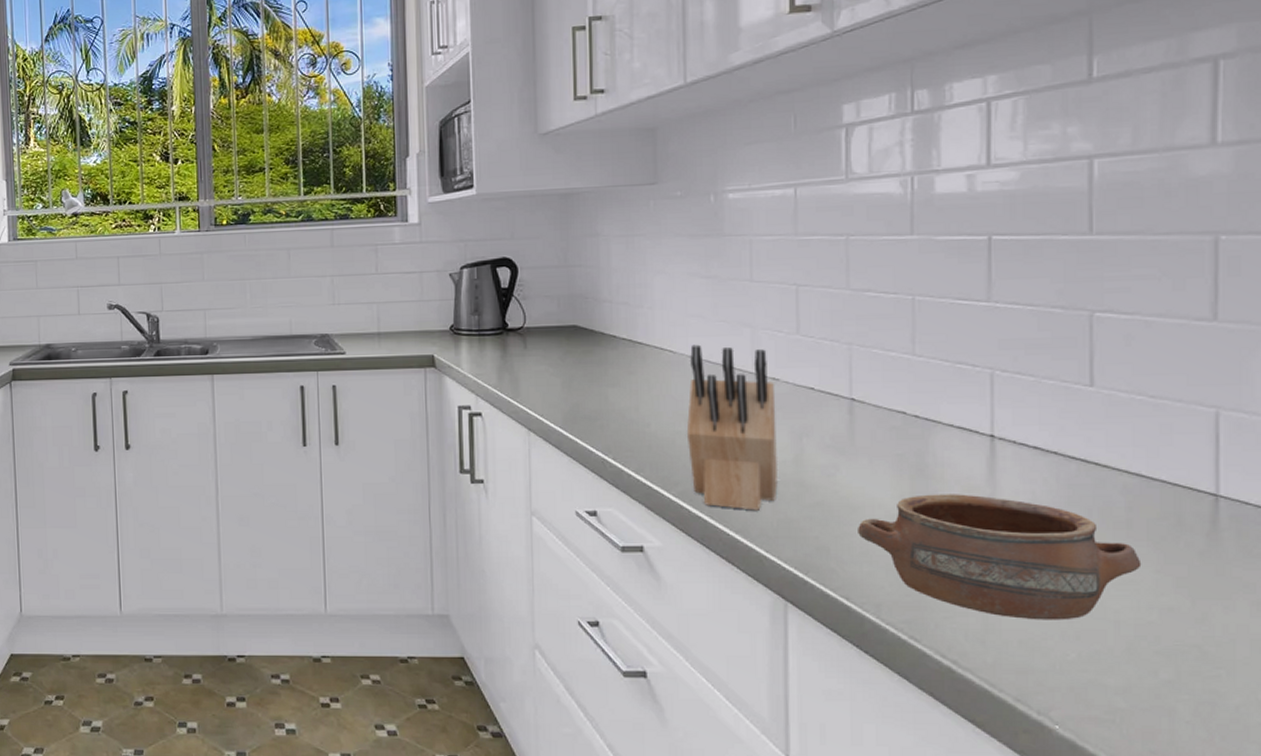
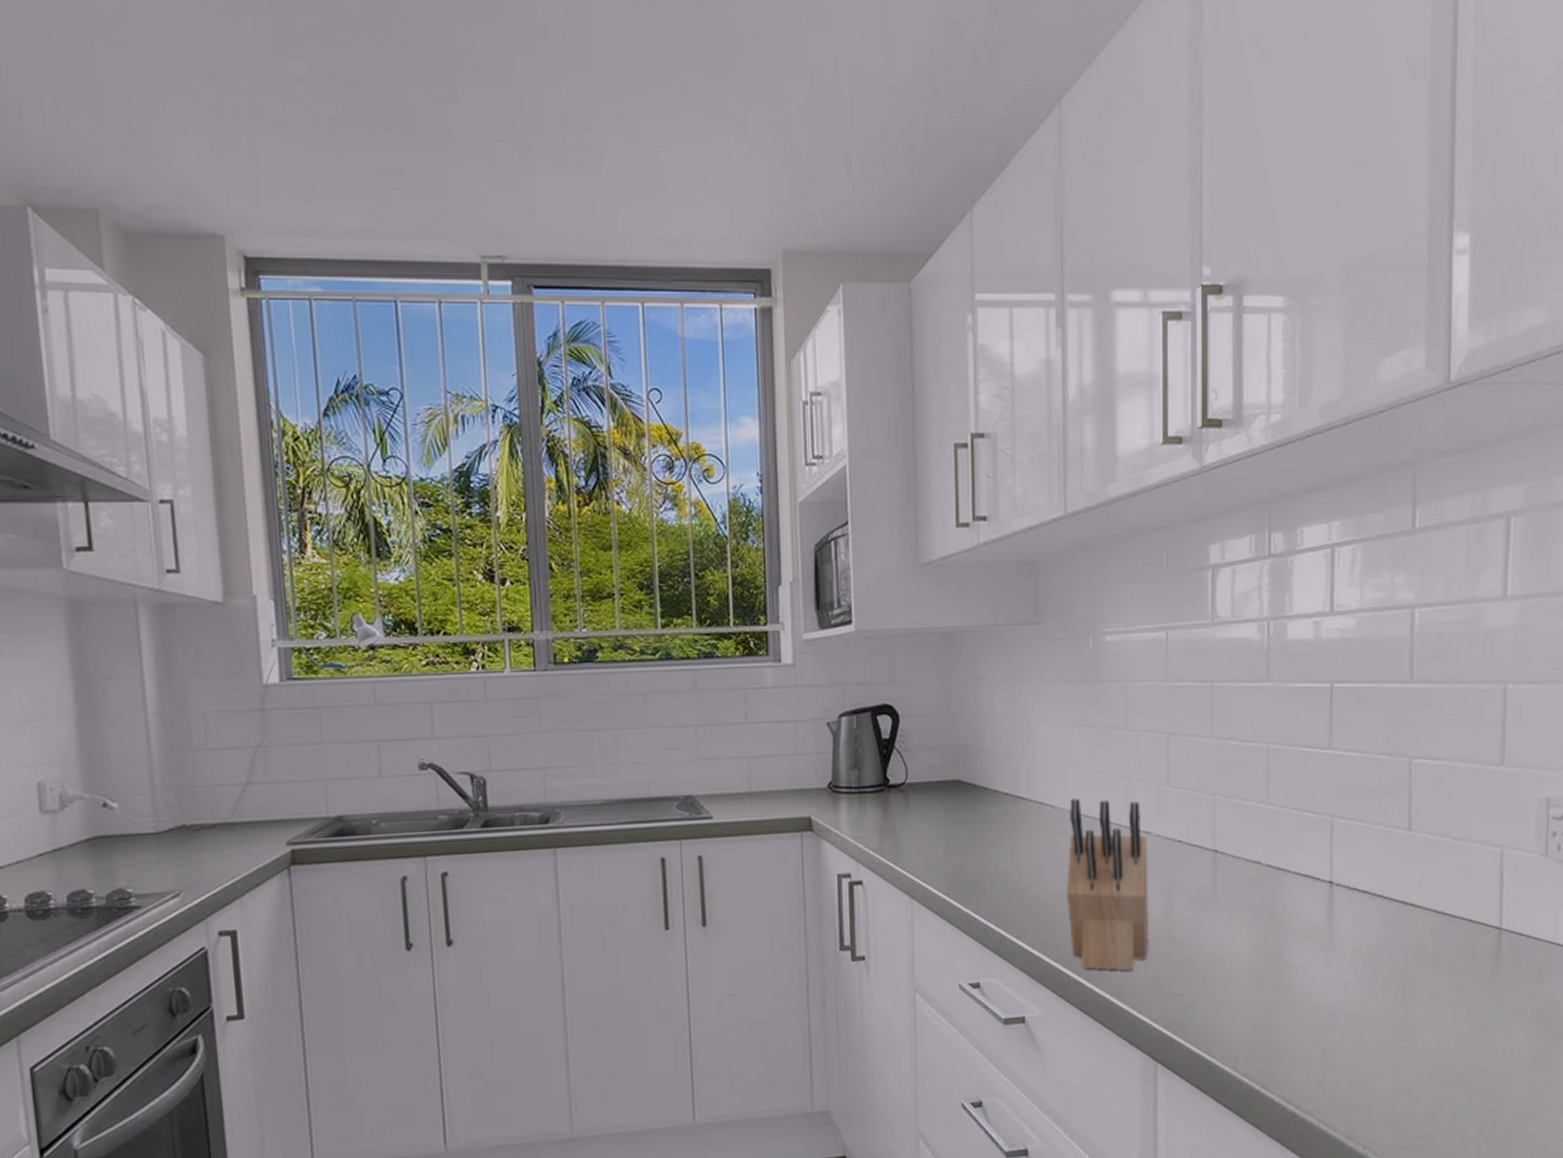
pottery: present [858,494,1142,620] -> none [1219,941,1444,1059]

